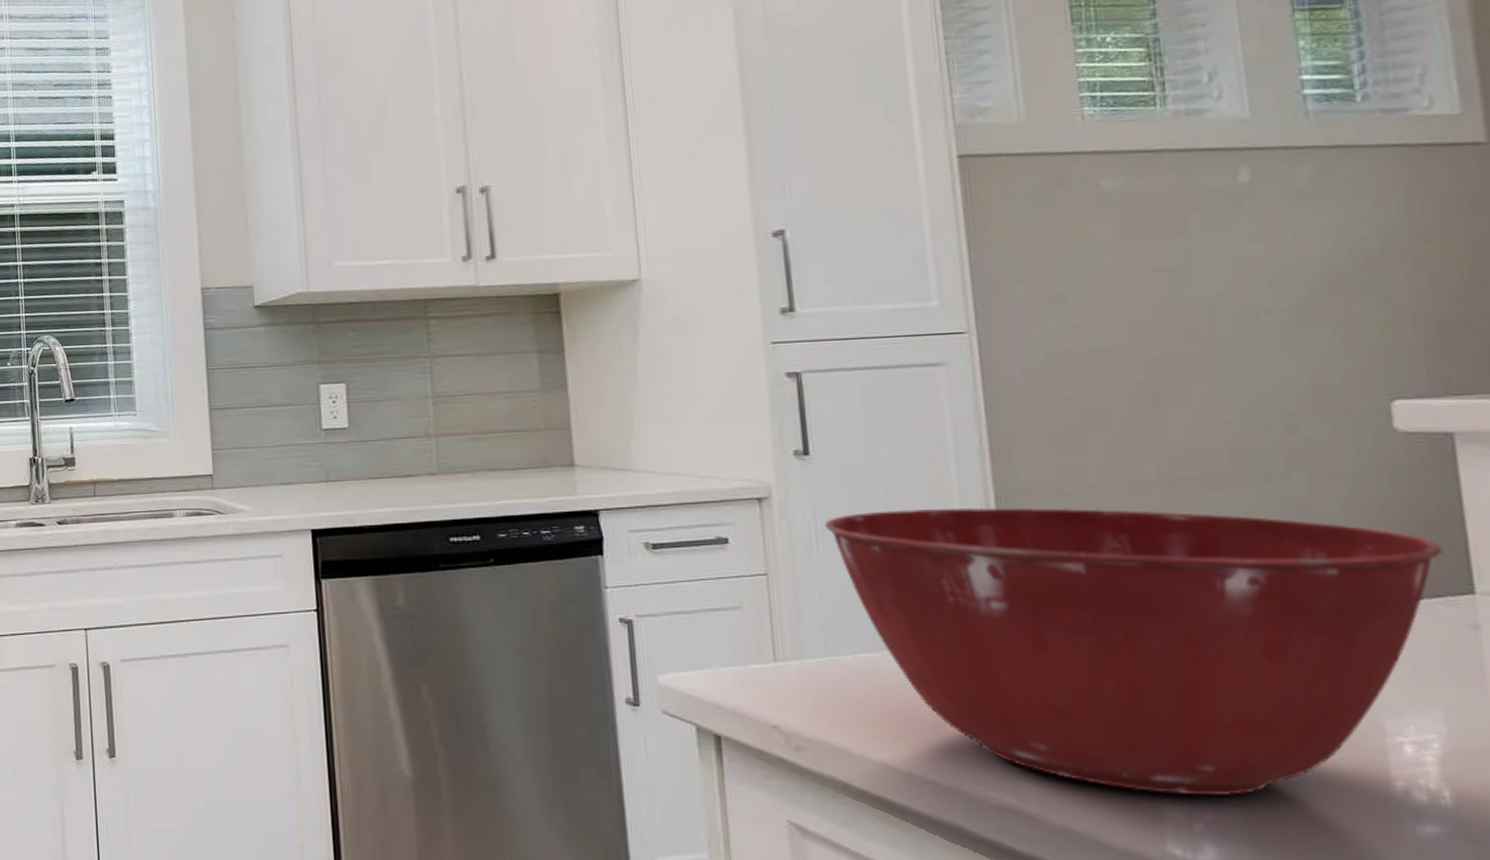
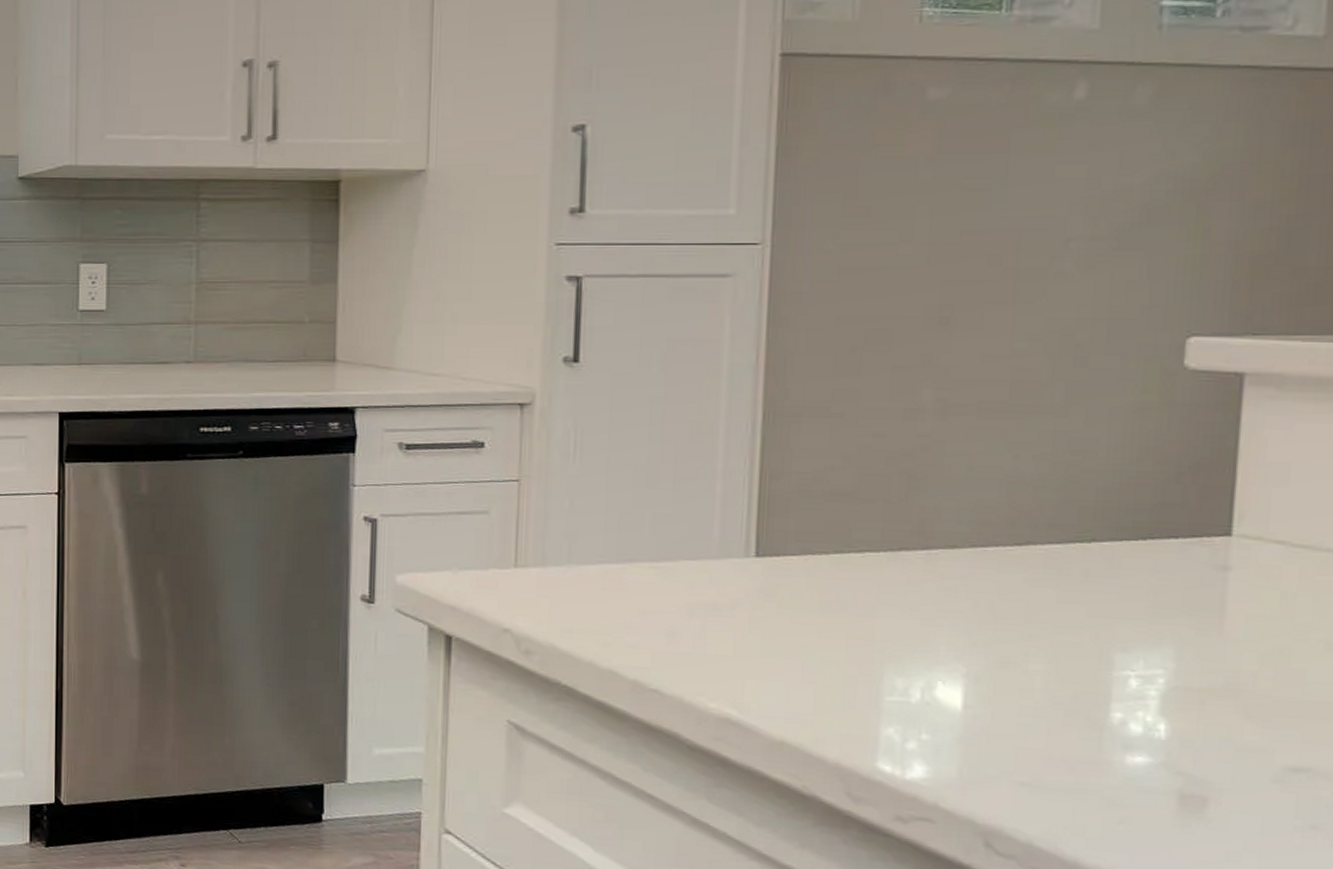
mixing bowl: present [825,507,1443,797] -> none [585,423,1209,719]

